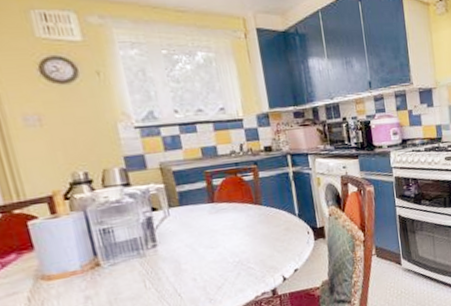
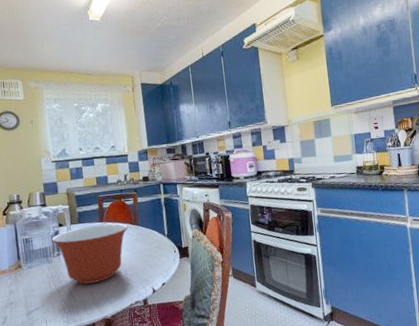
mixing bowl: none [142,203,249,280] -> present [51,223,129,284]

